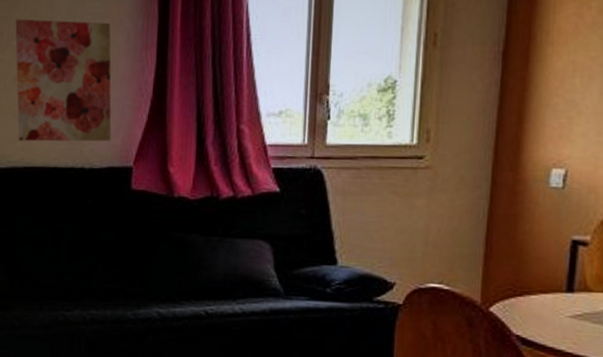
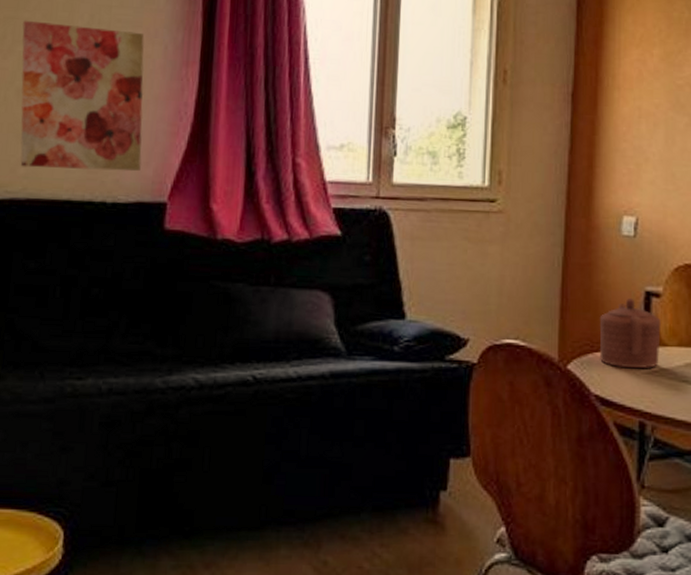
teapot: none [522,246,587,313] -> present [599,297,661,369]

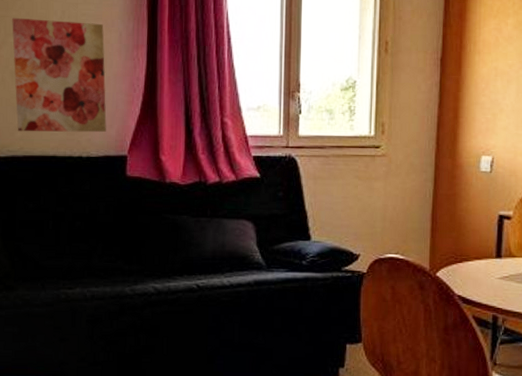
teapot: present [599,297,661,369] -> none [461,220,511,275]

